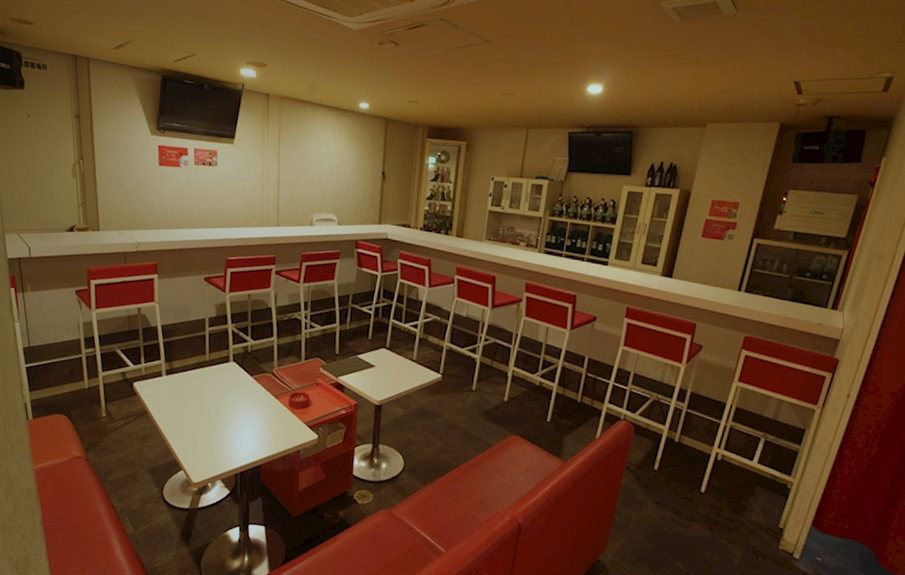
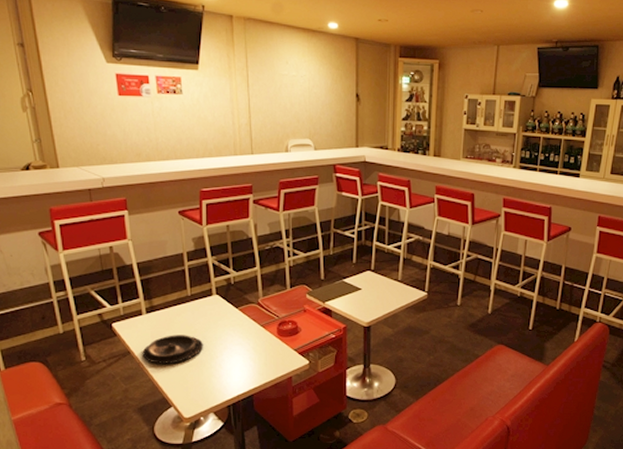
ashtray: none [158,398,217,427] -> present [142,335,203,364]

